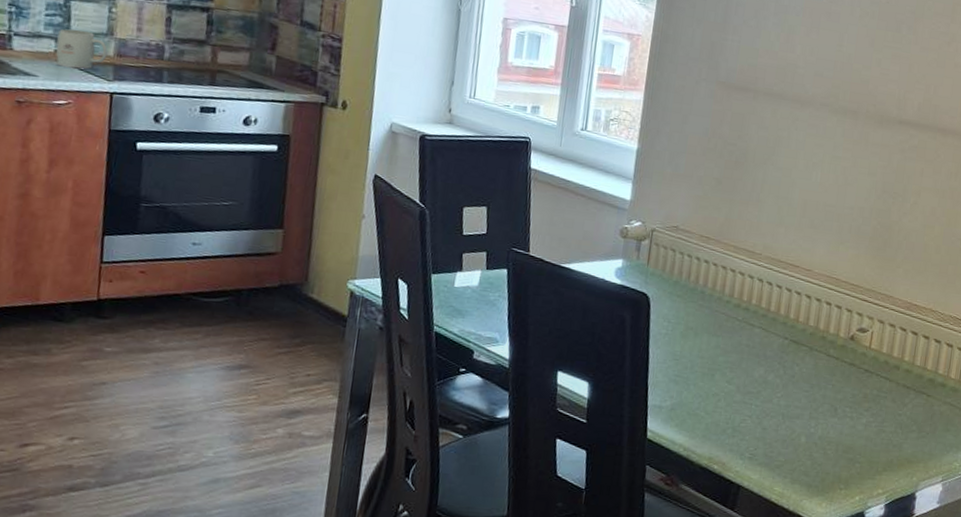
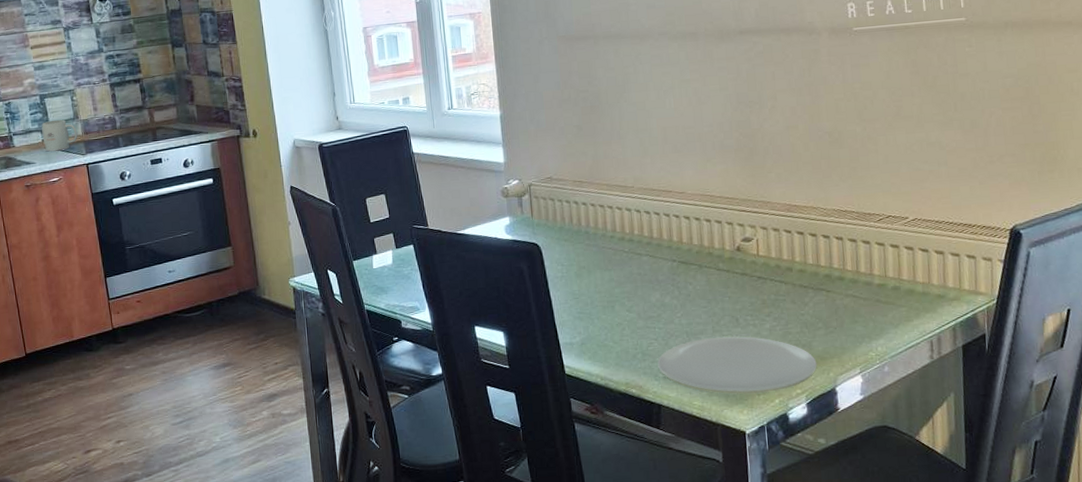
plate: none [746,423,903,488] -> present [657,336,817,394]

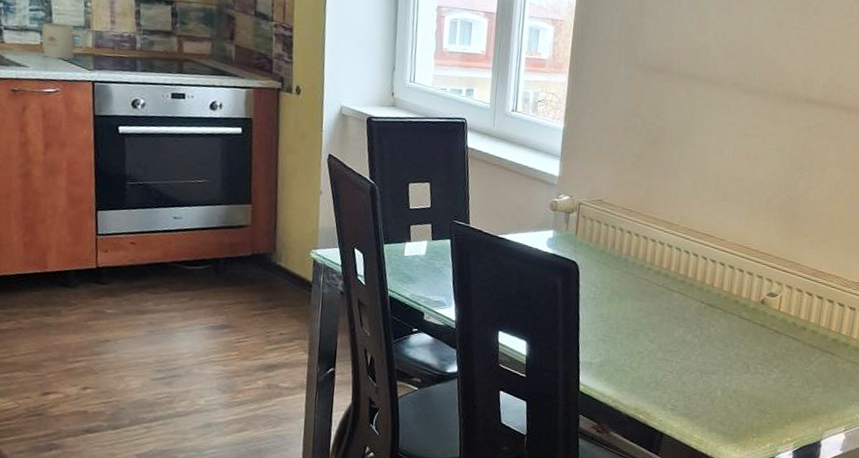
plate: present [657,336,817,394] -> none [668,378,810,436]

